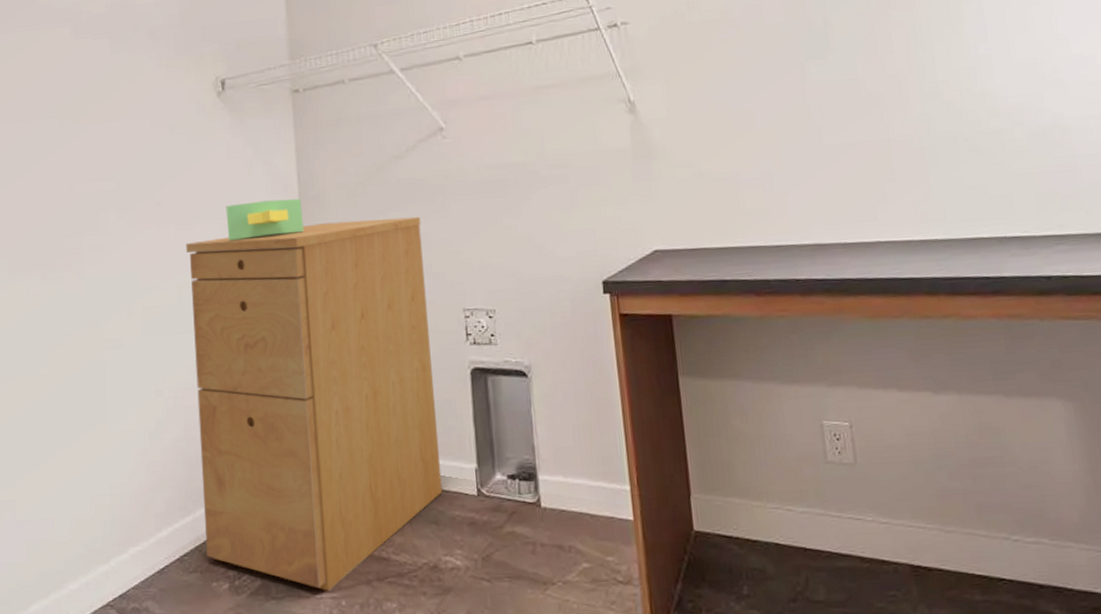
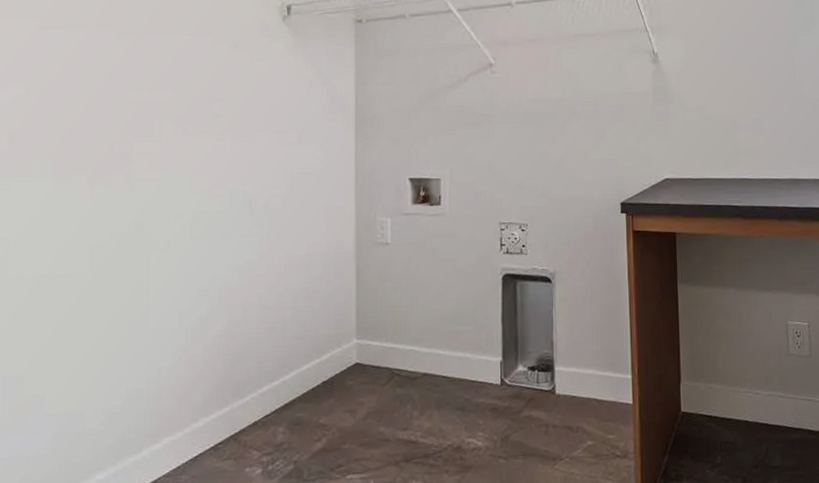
filing cabinet: present [186,216,443,591] -> none [241,140,470,472]
folder: present [226,199,304,241] -> none [283,118,358,154]

